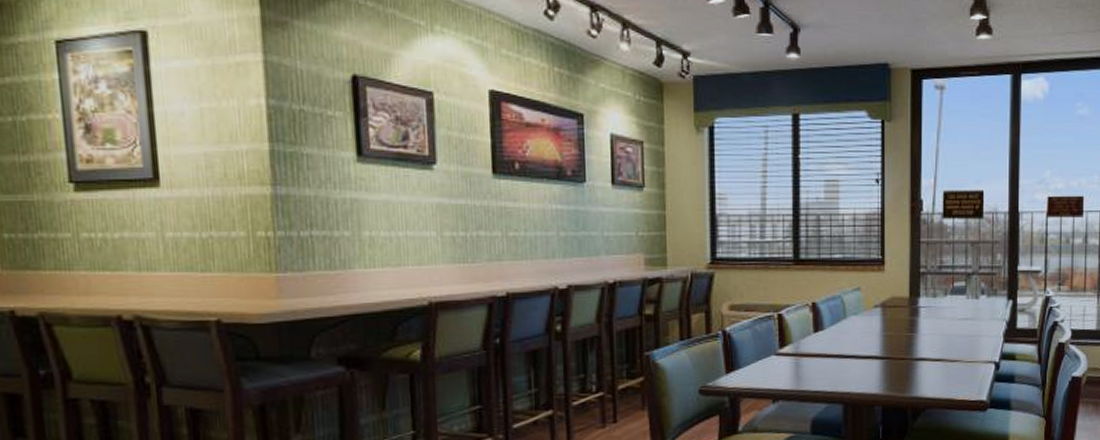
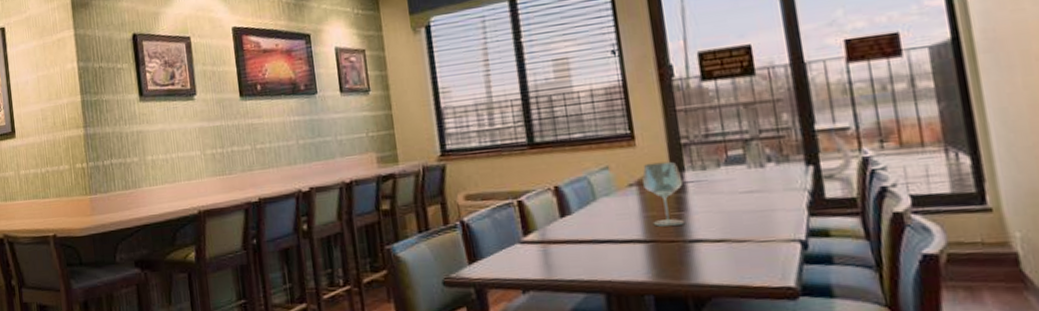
wine glass: none [886,287,918,345] -> present [642,161,684,227]

